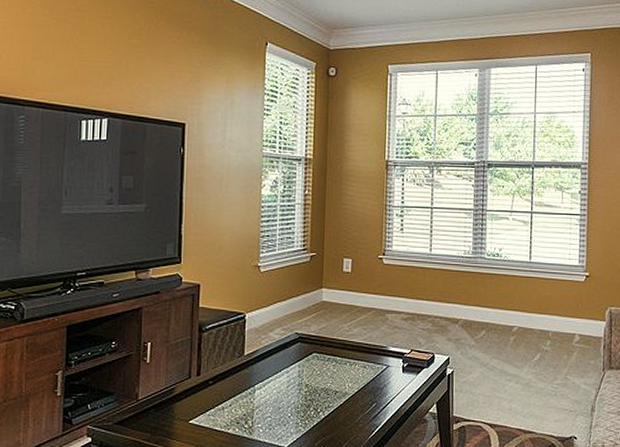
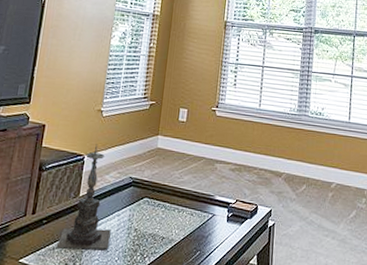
candle holder: none [225,301,281,408] -> present [56,144,111,249]

